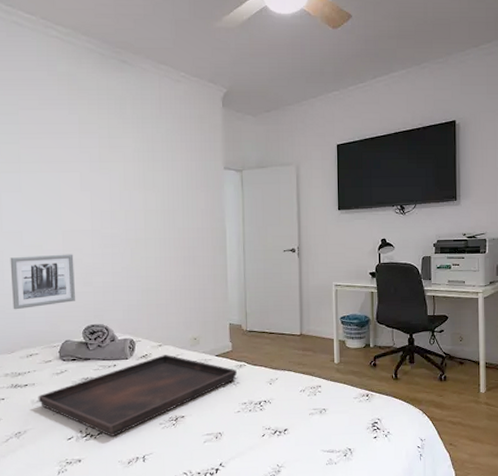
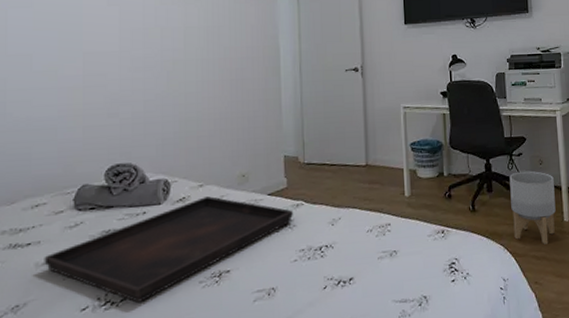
wall art: present [10,254,76,310] -> none [14,80,98,150]
planter: none [431,346,473,412] -> present [509,171,556,245]

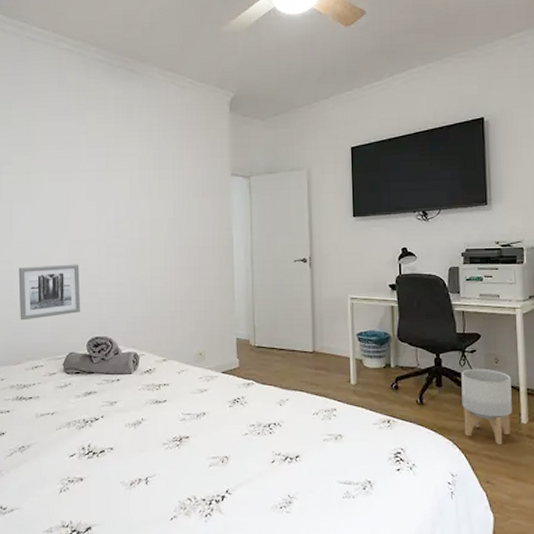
wall art: none [14,80,98,150] -> present [18,264,81,321]
serving tray: present [44,196,293,303] -> none [42,370,244,455]

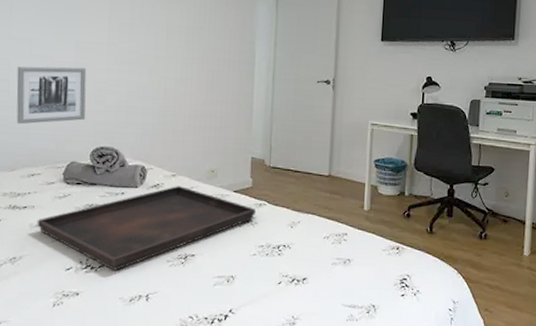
serving tray: none [42,370,244,455] -> present [37,186,256,270]
planter: present [461,368,512,444] -> none [469,201,519,275]

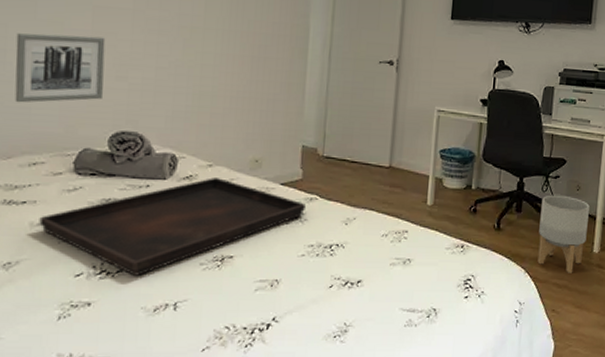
planter: none [469,201,519,275] -> present [537,195,590,273]

